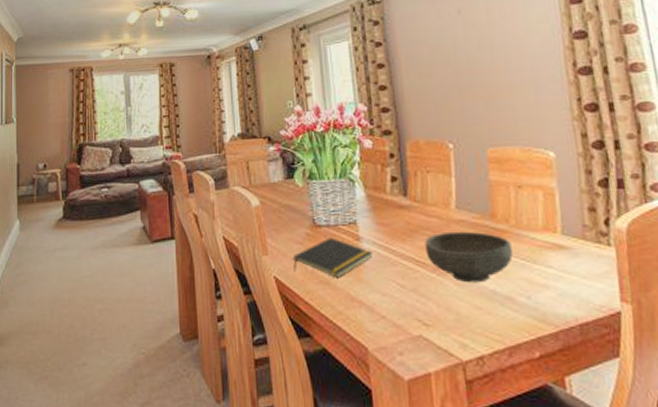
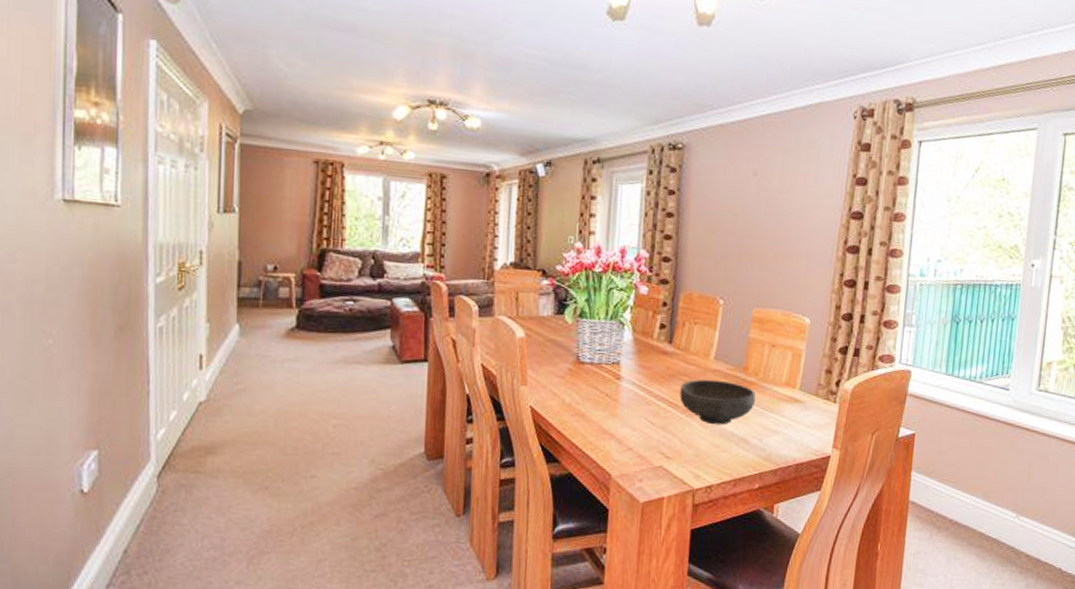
notepad: present [293,237,373,278] -> none [551,374,631,412]

